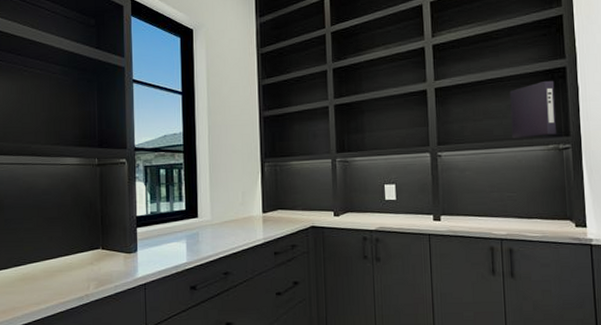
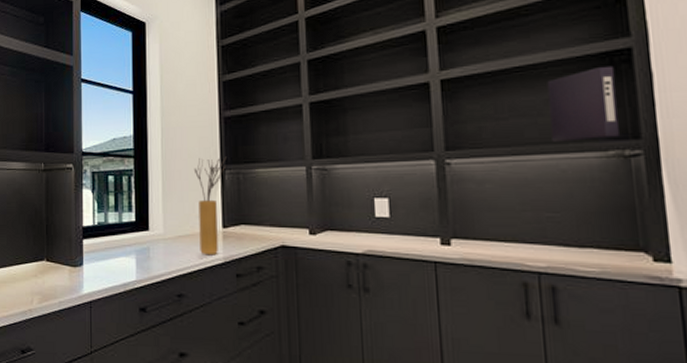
vase: none [237,151,266,237] -> present [193,156,227,256]

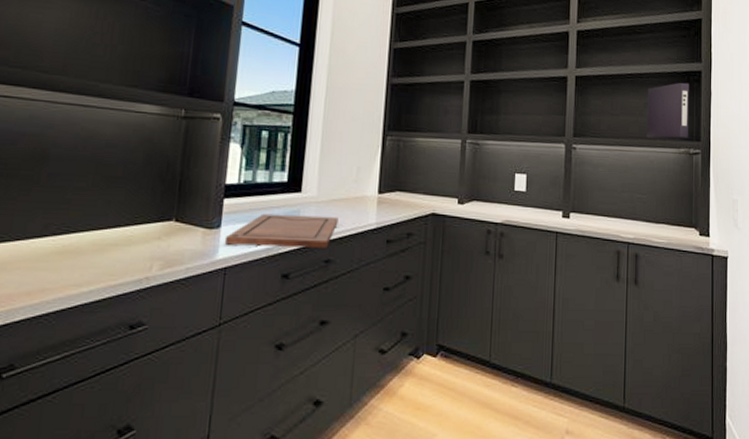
cutting board: none [87,252,186,283] -> present [224,213,339,248]
vase: present [193,156,227,256] -> none [353,122,389,221]

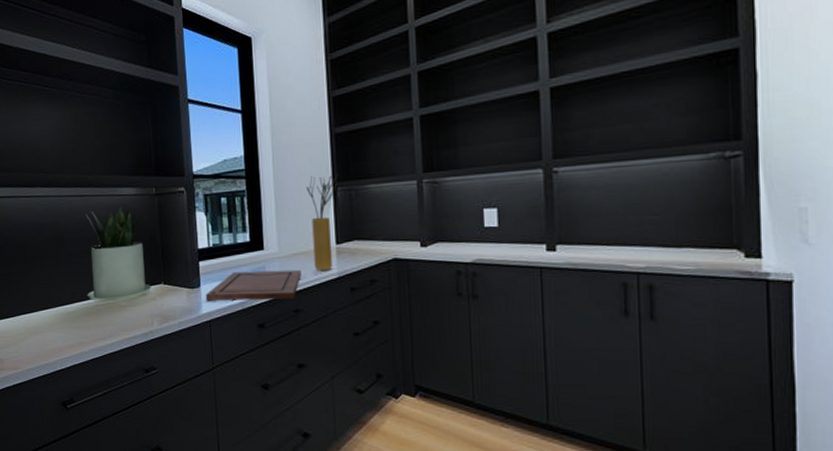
planter: none [65,125,159,239] -> present [85,206,152,302]
vase: none [353,122,389,221] -> present [306,173,338,271]
binder: present [646,82,690,139] -> none [654,67,722,146]

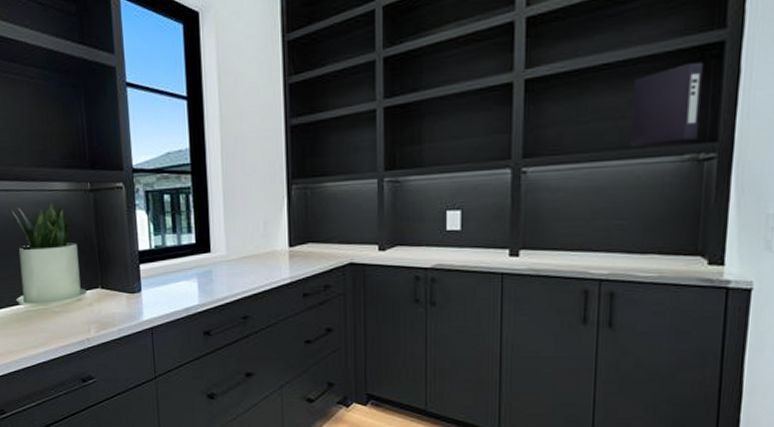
cutting board: present [205,269,302,301] -> none [146,274,251,307]
vase: present [306,173,338,271] -> none [257,170,293,276]
binder: none [654,67,722,146] -> present [630,61,704,147]

